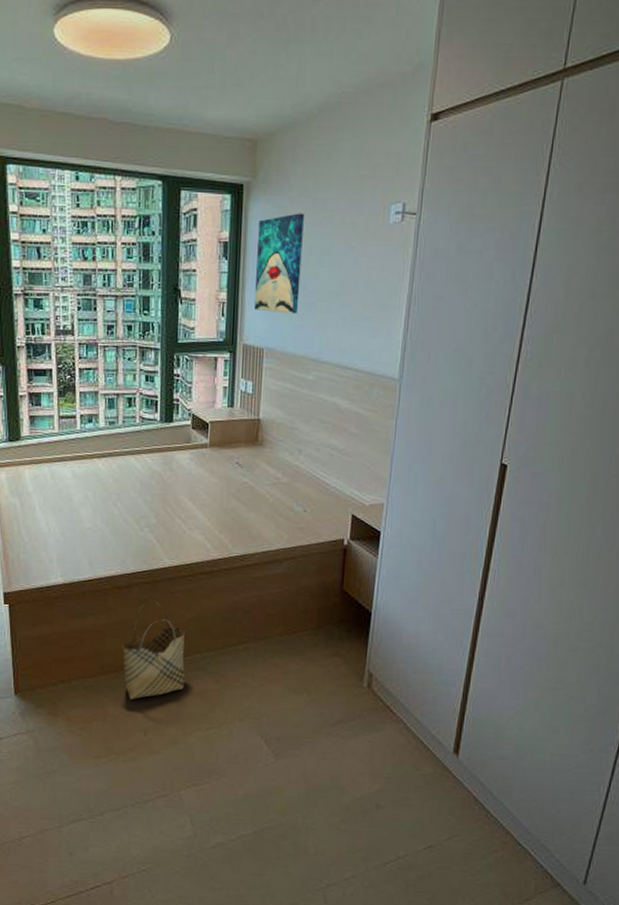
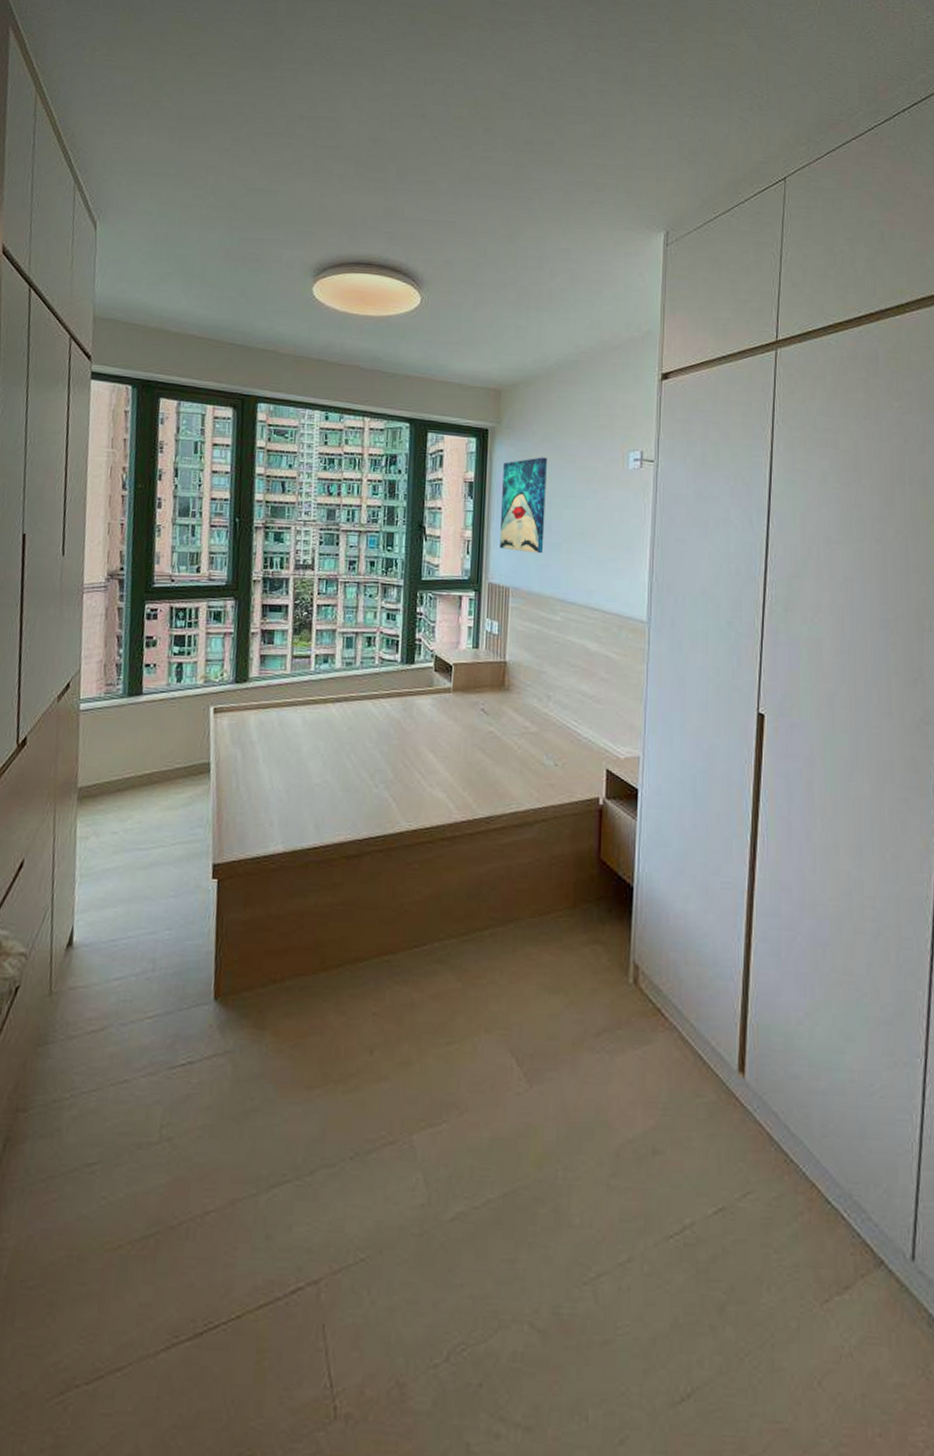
woven basket: present [122,600,186,699] -> none [348,873,422,1004]

